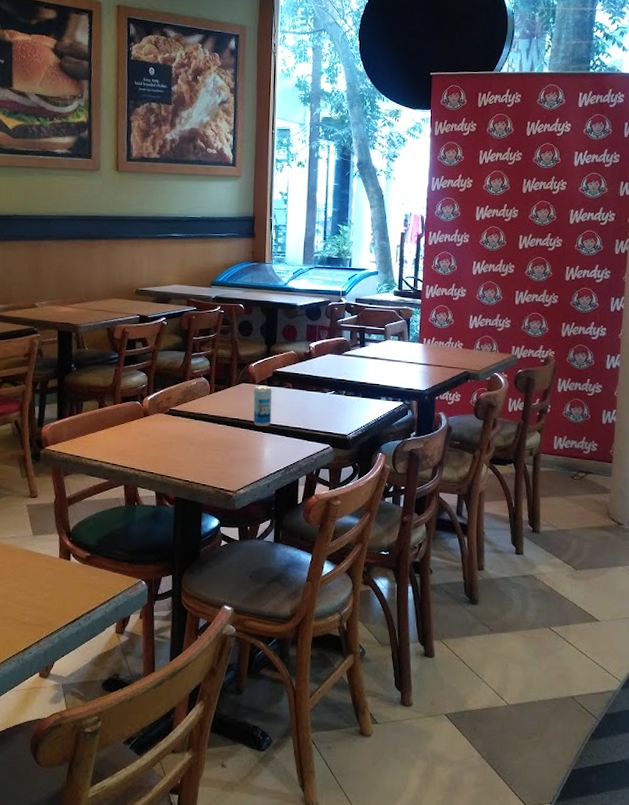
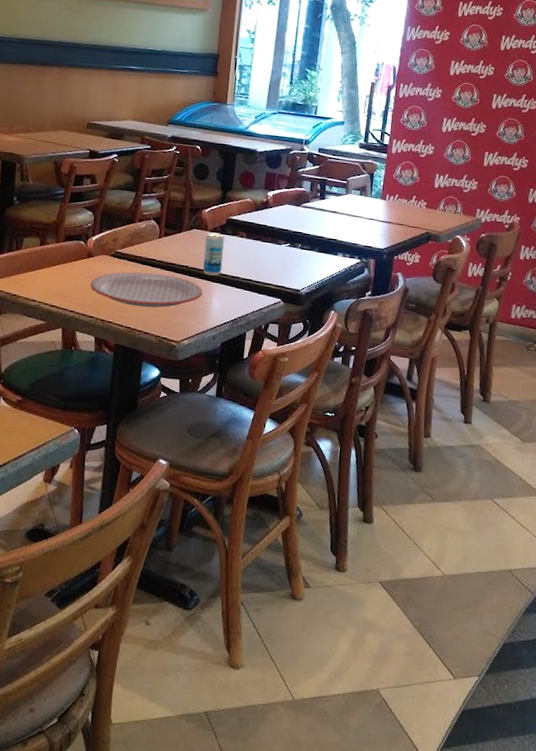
plate: none [148,427,254,461] -> present [90,272,202,308]

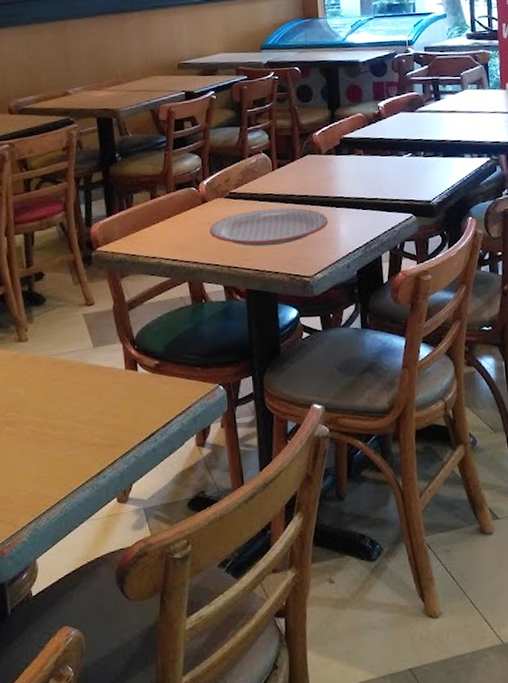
beverage can: present [202,232,224,276] -> none [321,154,344,201]

